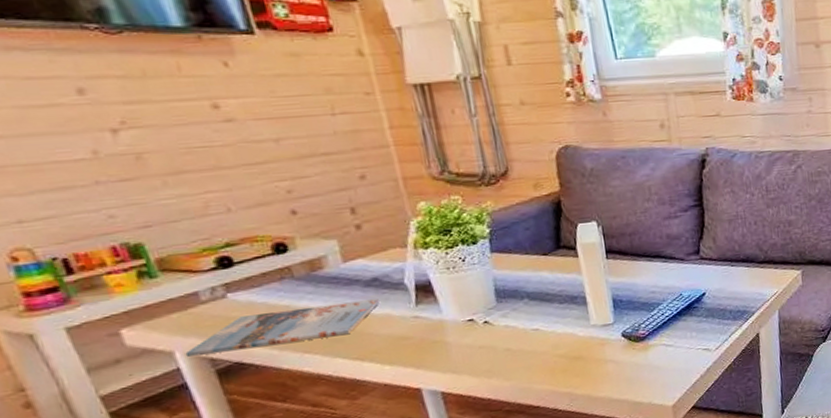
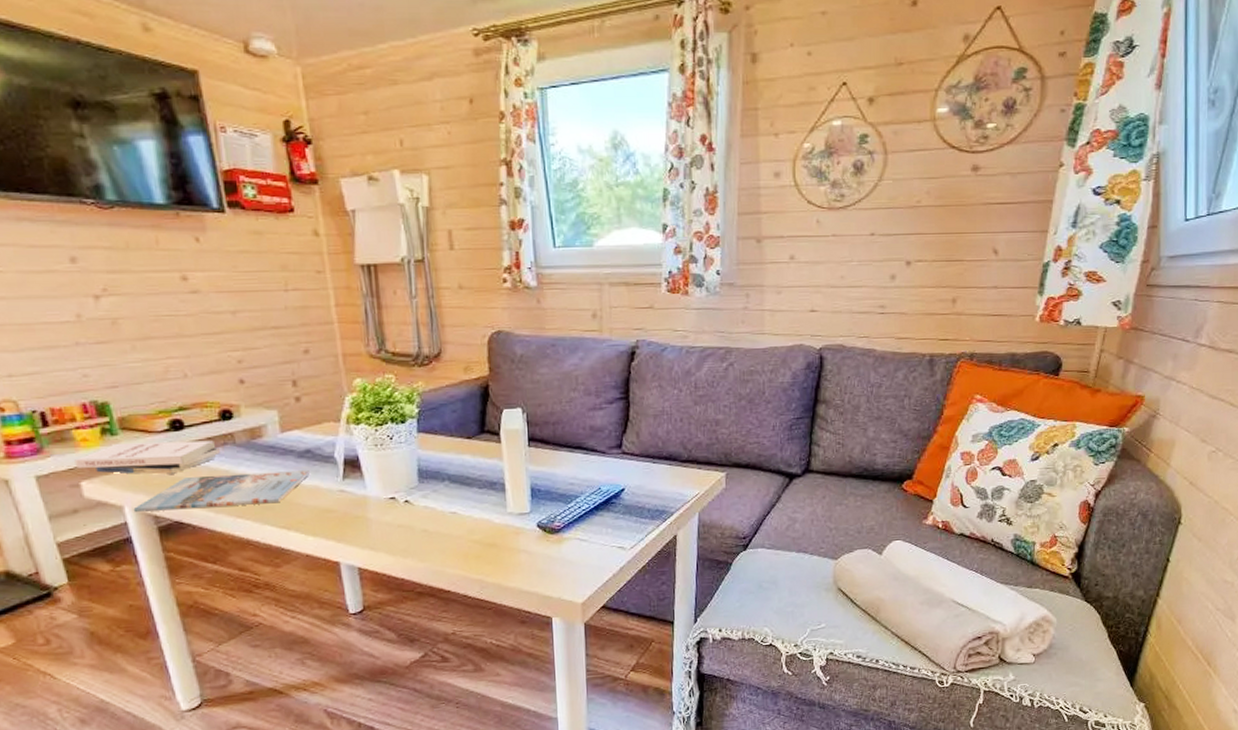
books: none [110,275,278,319] -> present [74,440,220,475]

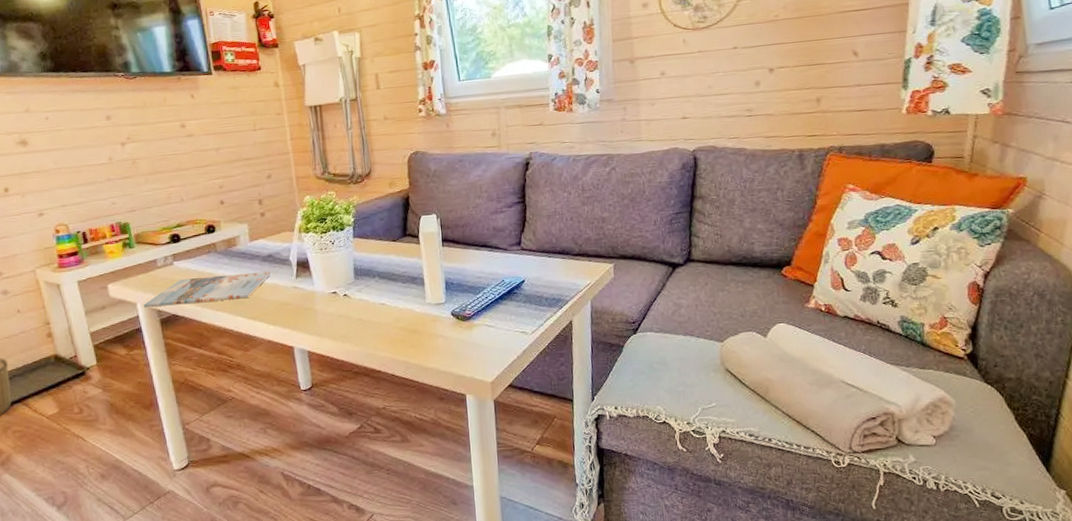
books: present [74,440,220,475] -> none [104,249,206,278]

